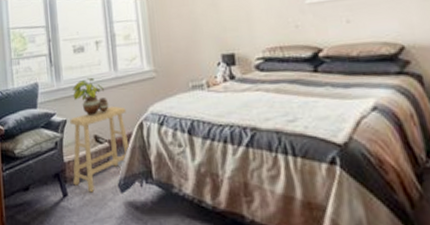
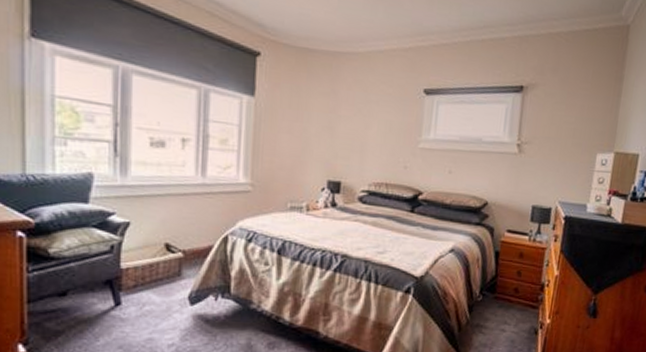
stool: present [69,106,129,193] -> none [131,214,210,303]
potted plant: present [72,77,109,116] -> none [142,178,189,222]

